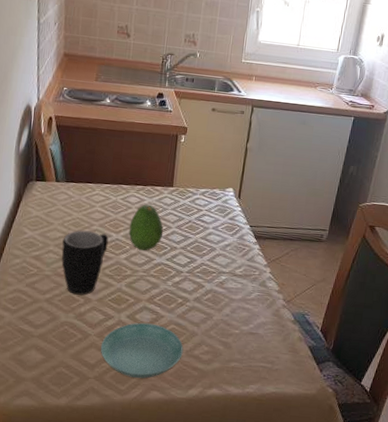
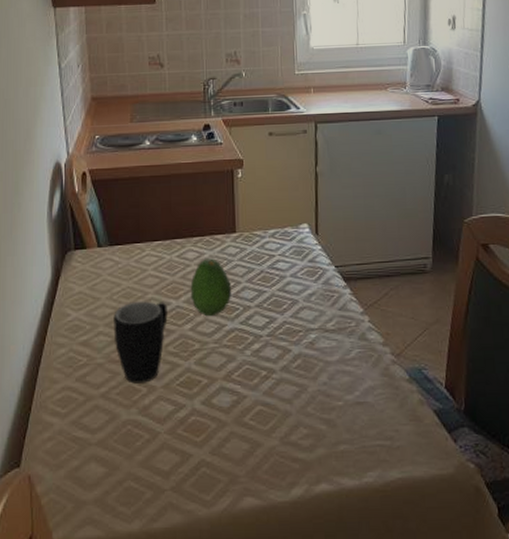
saucer: present [100,322,183,379] -> none [174,407,277,482]

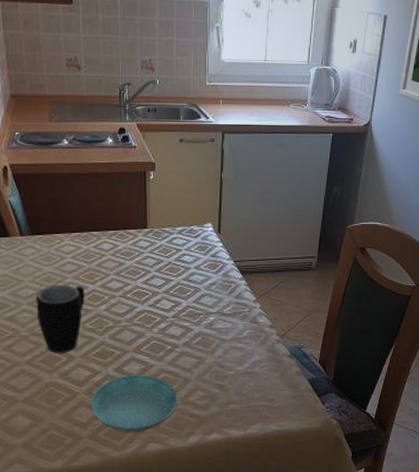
saucer: none [174,407,277,482] -> present [90,374,178,432]
fruit: present [190,258,231,317] -> none [105,250,142,300]

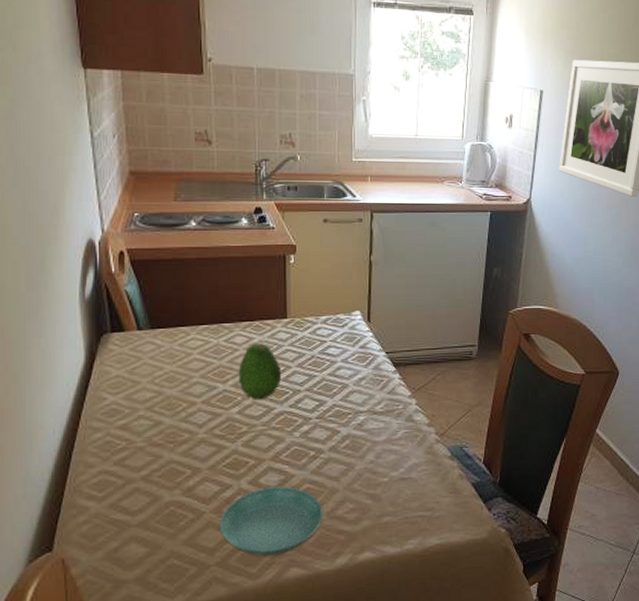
mug: present [36,284,85,353] -> none [155,385,214,466]
fruit: none [105,250,142,300] -> present [238,343,281,400]

